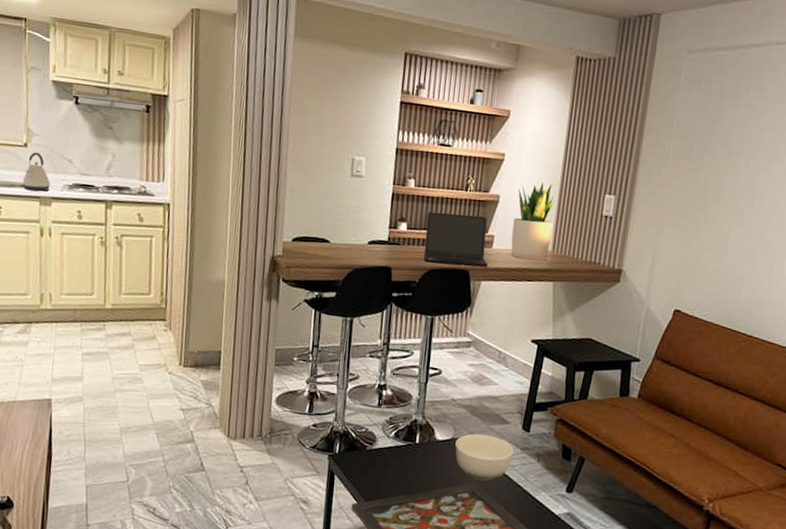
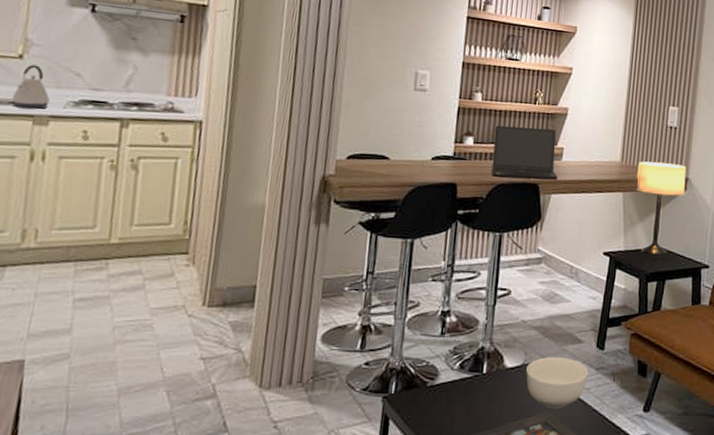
planter: present [511,182,555,261] -> none [580,95,623,172]
table lamp: none [565,251,621,347] -> present [635,161,687,256]

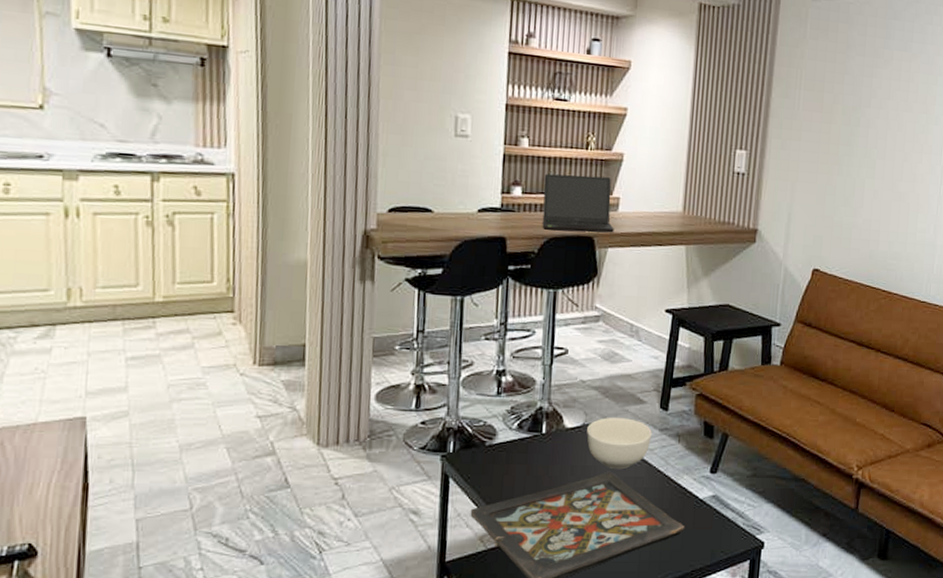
kettle: present [11,64,50,110] -> none [37,115,76,164]
table lamp: present [635,161,687,256] -> none [698,211,756,313]

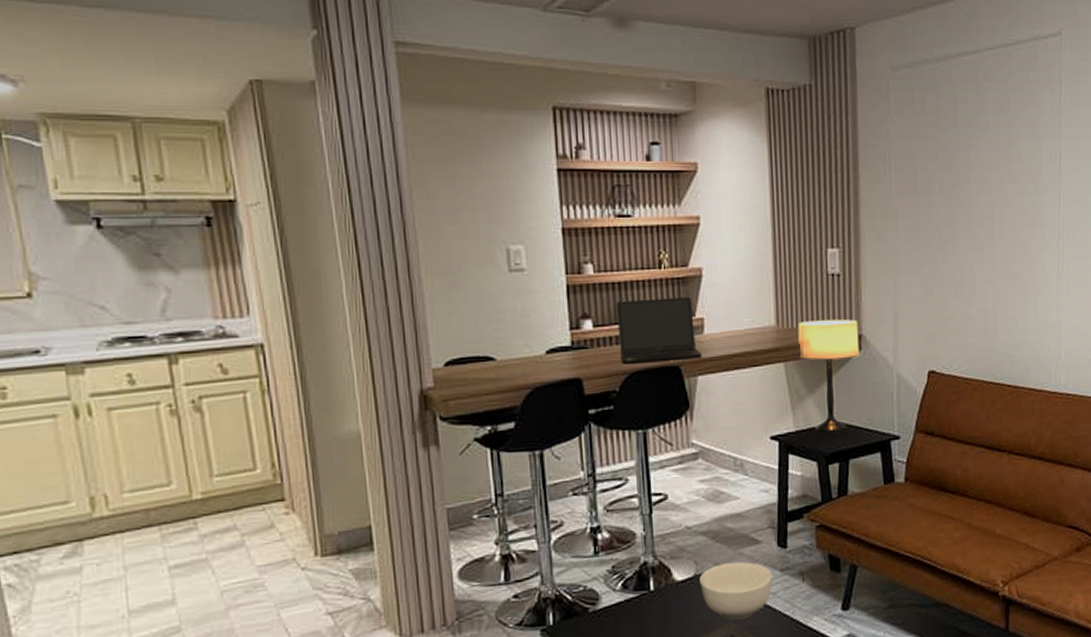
table lamp: none [698,211,756,313] -> present [797,319,860,433]

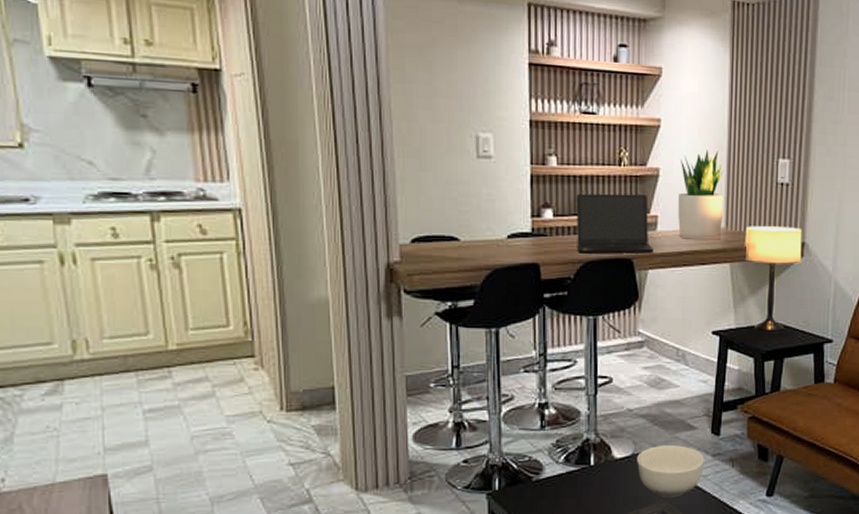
planter: none [724,244,773,342] -> present [678,149,724,241]

